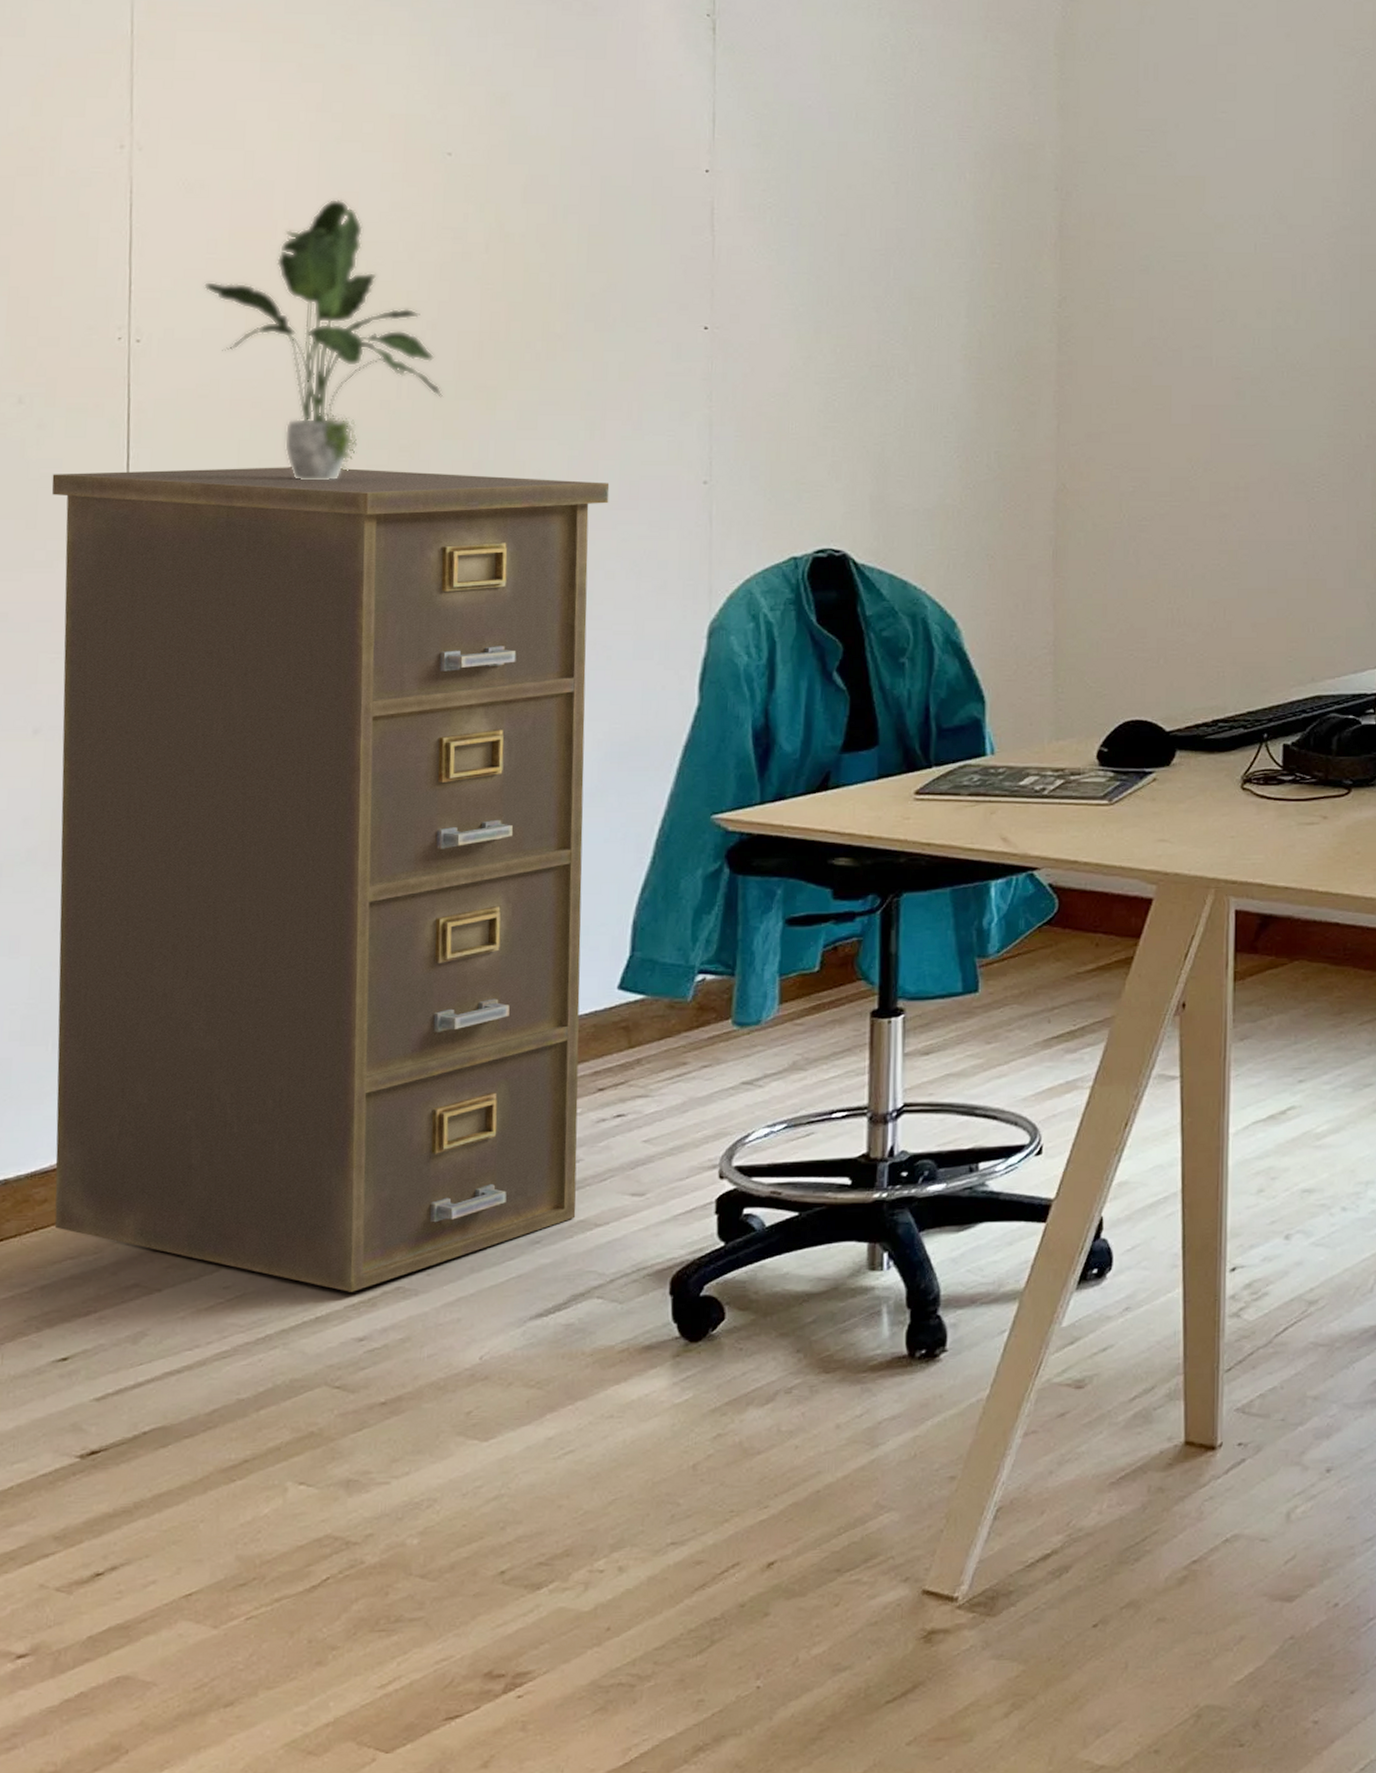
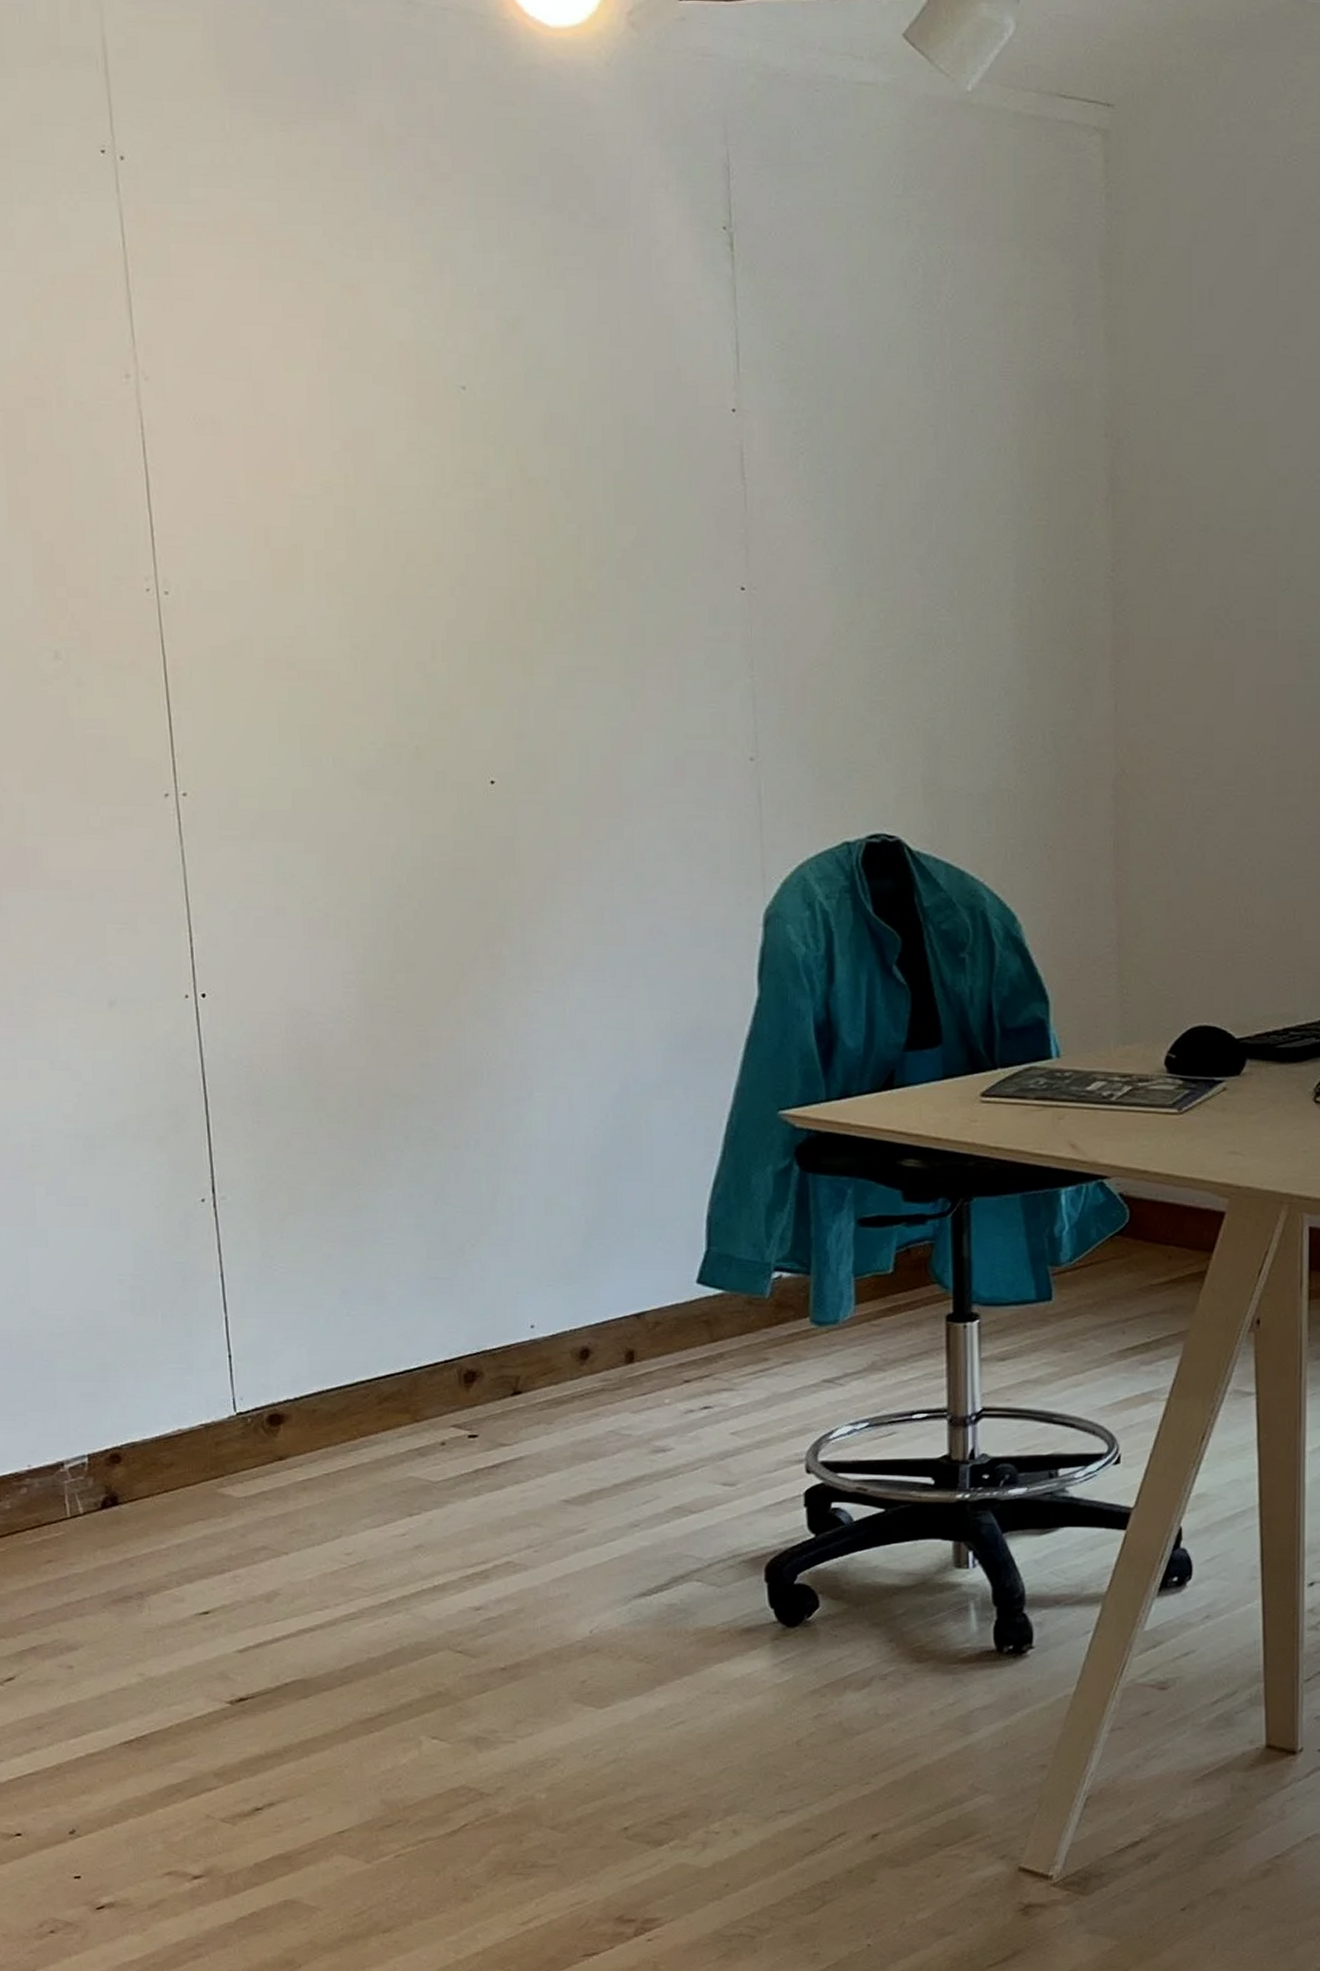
filing cabinet: present [51,467,610,1292] -> none [97,732,671,1564]
potted plant: present [204,198,444,480] -> none [226,437,479,747]

